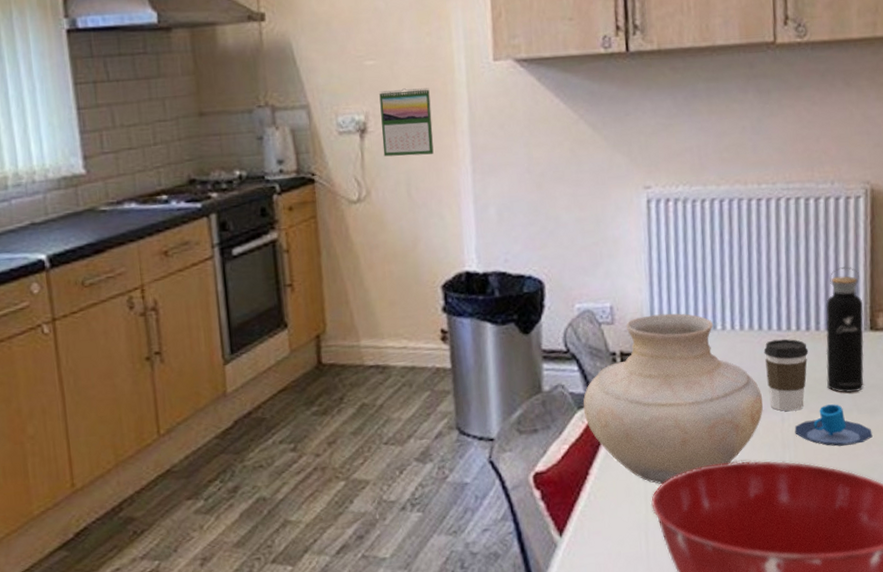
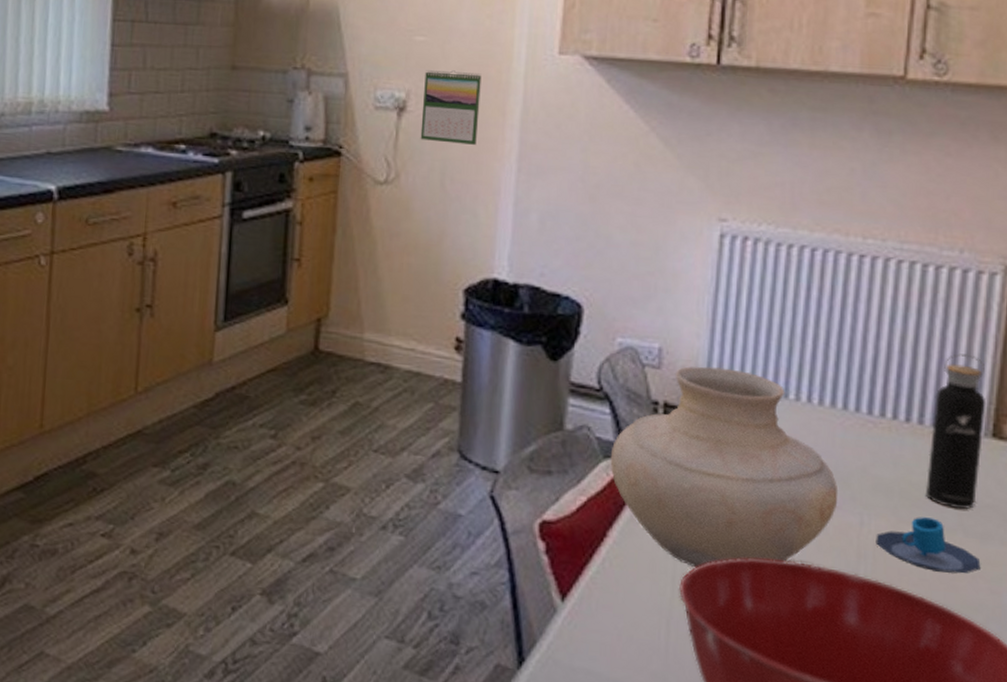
coffee cup: present [763,338,809,412] -> none [846,424,906,516]

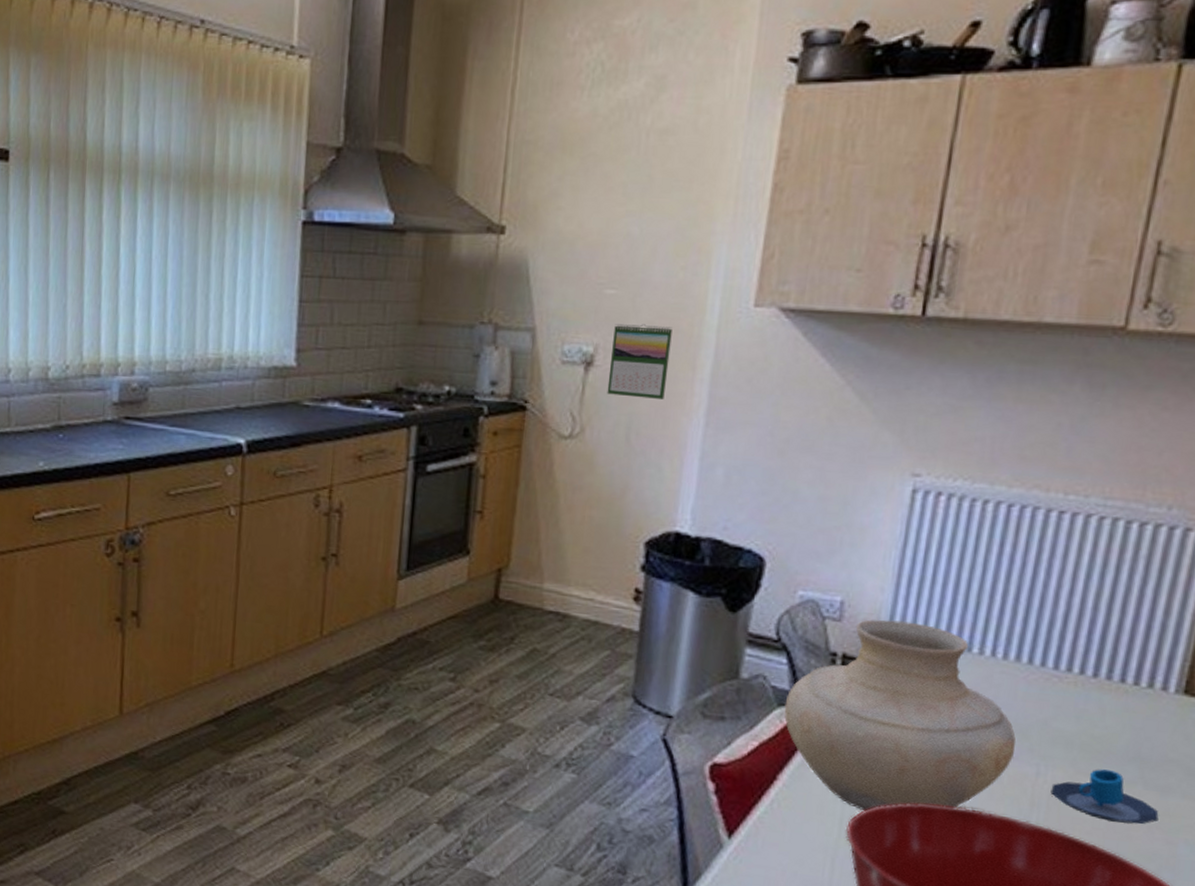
water bottle: present [926,353,987,509] -> none [1108,611,1183,763]

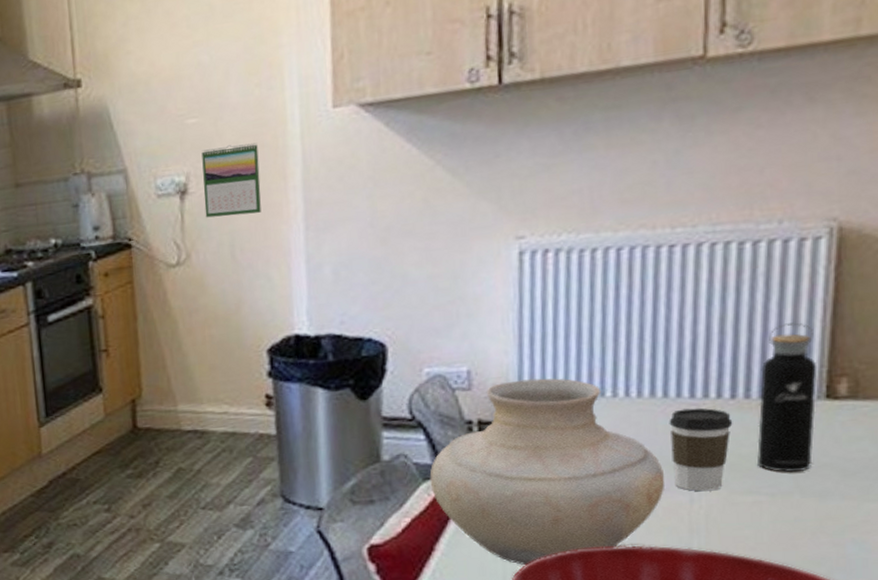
coffee cup: none [1024,678,1091,768] -> present [669,408,733,492]
mug: present [1050,769,1159,824] -> none [707,485,821,534]
water bottle: none [1108,611,1183,763] -> present [757,322,818,473]

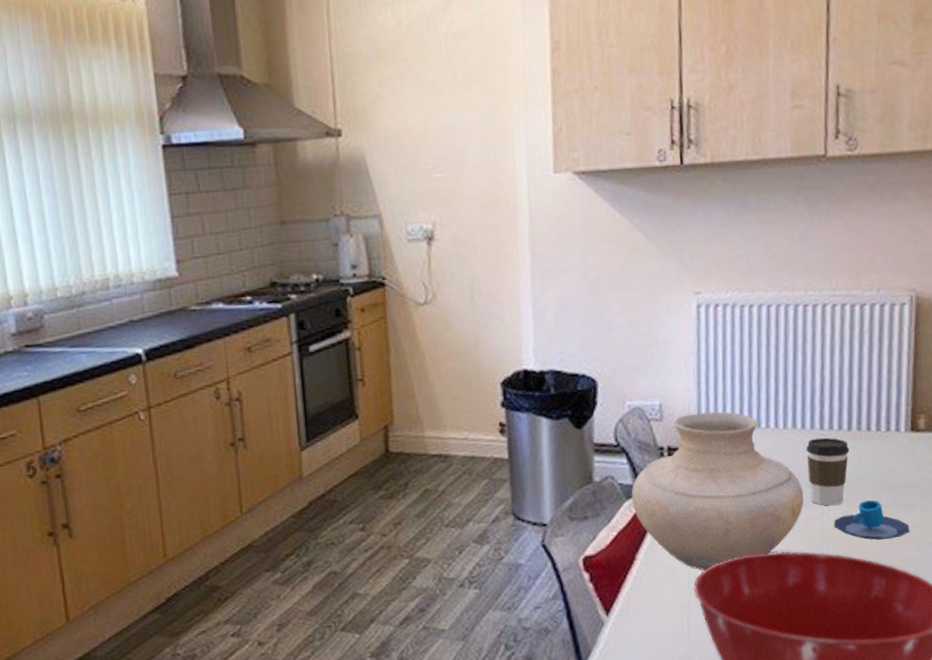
calendar: present [201,142,261,218] -> none [446,198,496,263]
mug: none [707,485,821,534] -> present [834,500,910,540]
water bottle: present [757,322,818,473] -> none [866,370,905,490]

